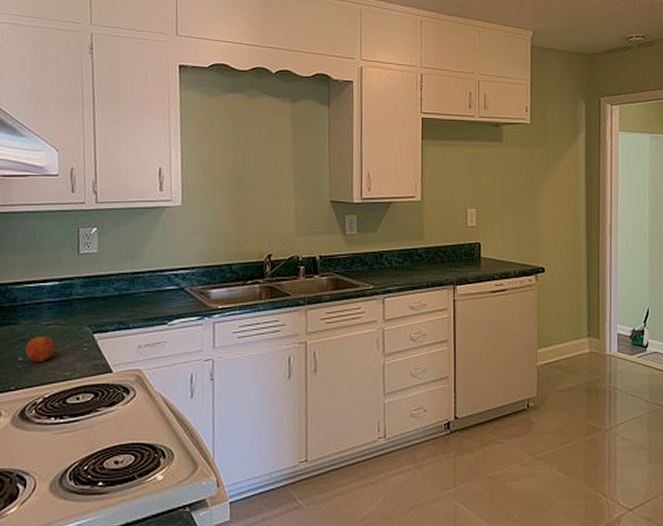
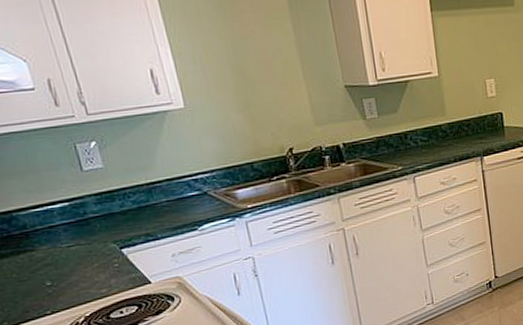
fruit: present [26,332,55,362] -> none [51,255,84,284]

